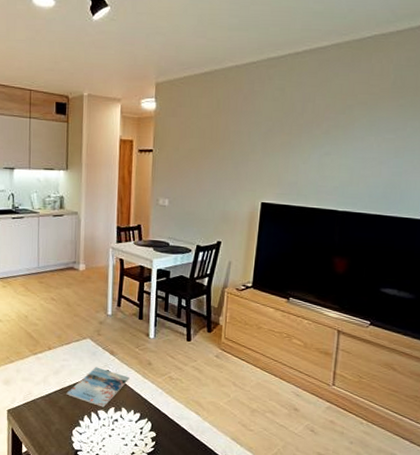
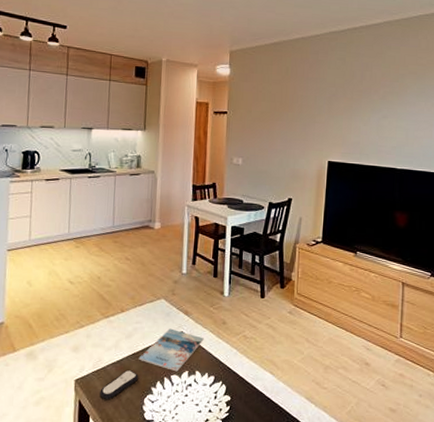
remote control: none [31,403,67,429] -> present [100,369,138,399]

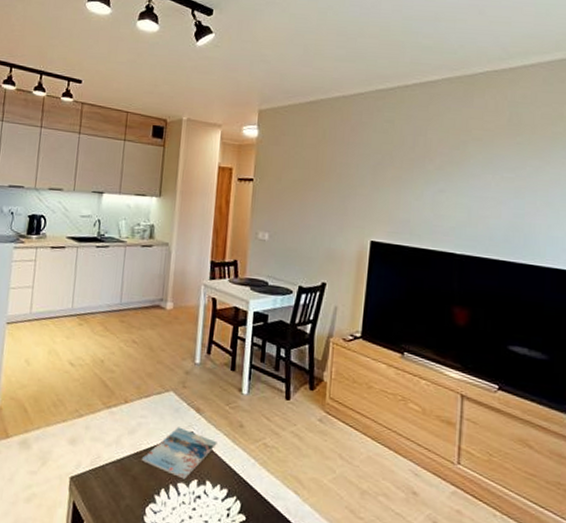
remote control: present [100,369,138,399] -> none [96,471,141,504]

